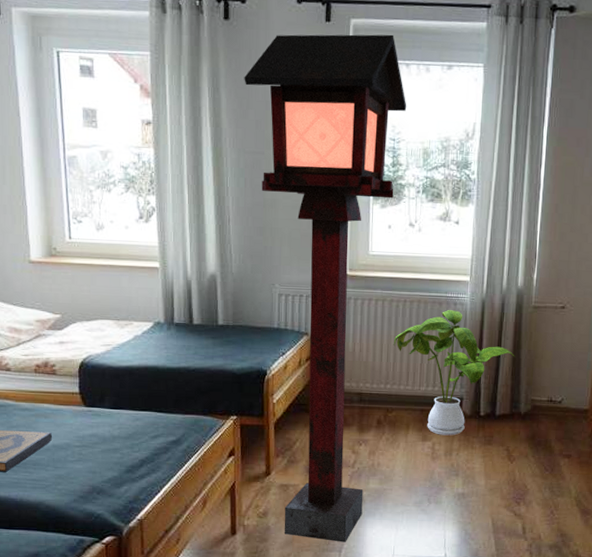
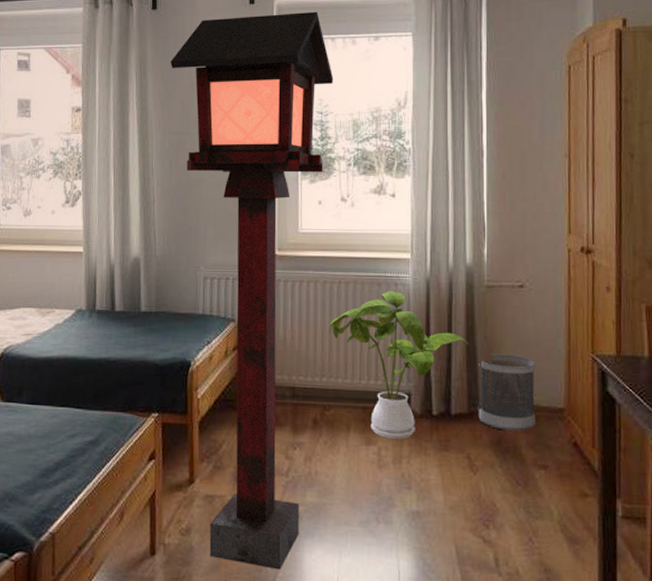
wastebasket: none [518,364,569,428] -> present [478,353,536,431]

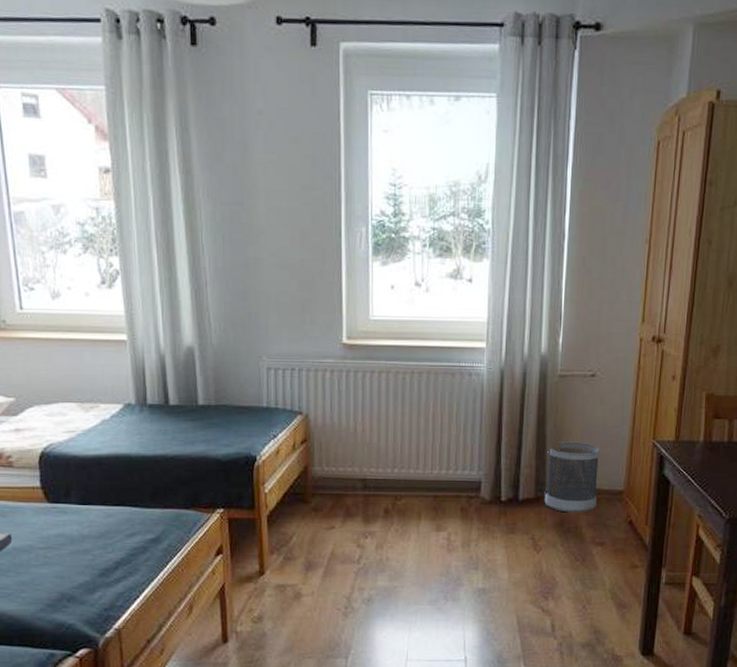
lantern: present [170,11,334,570] -> none [217,60,409,648]
house plant: present [328,291,469,439] -> none [400,382,540,524]

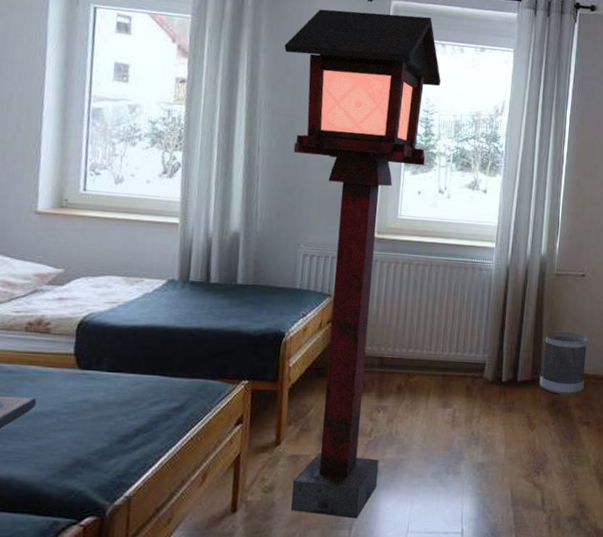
lantern: none [217,60,409,648] -> present [284,9,441,519]

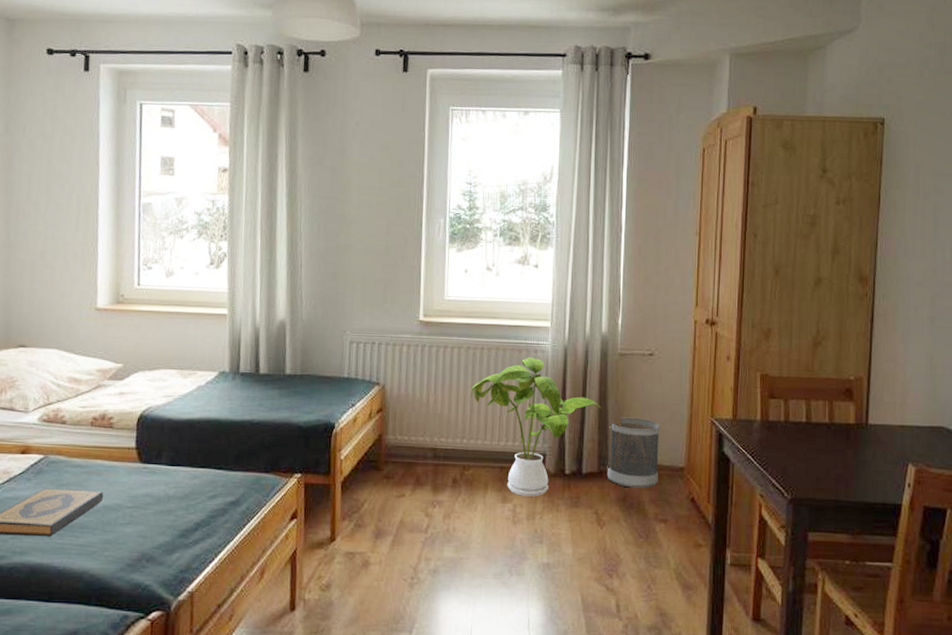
lantern: present [284,9,441,519] -> none [321,83,484,621]
house plant: none [418,275,537,402] -> present [470,358,601,497]

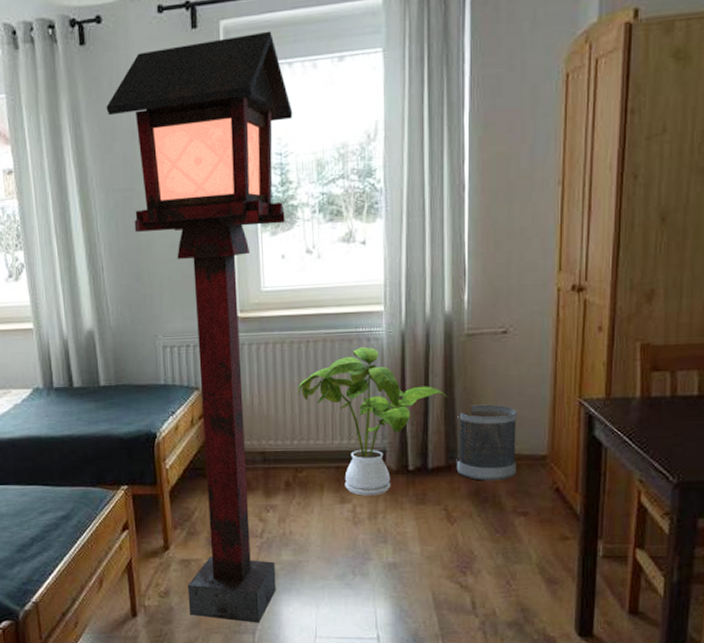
lantern: none [321,83,484,621] -> present [106,31,293,623]

